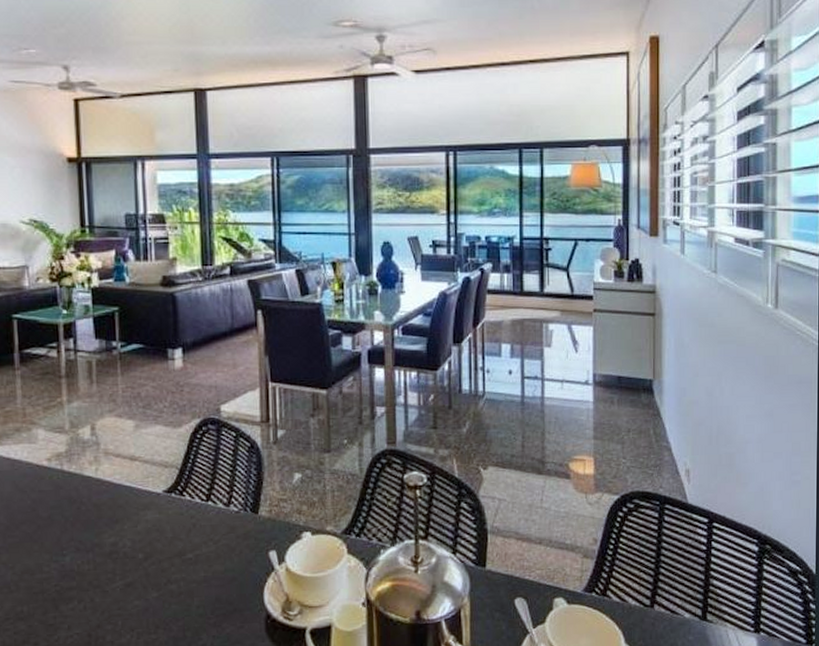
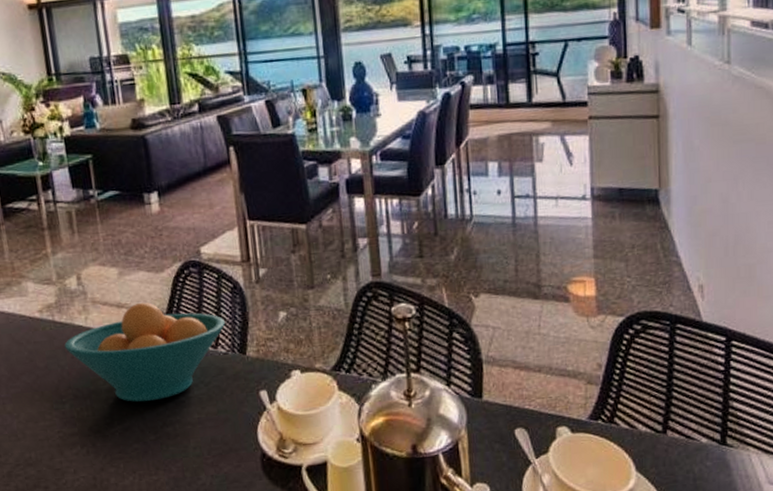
fruit bowl: none [71,456,239,557] -> present [64,302,225,402]

